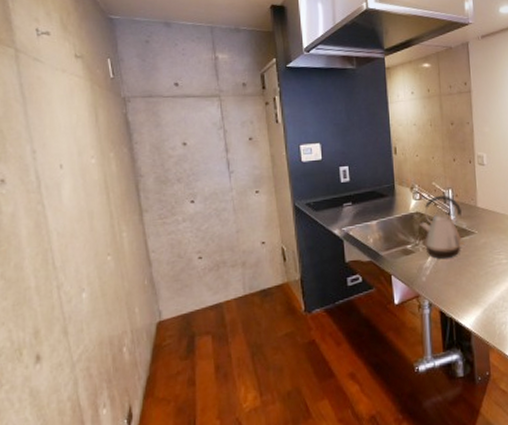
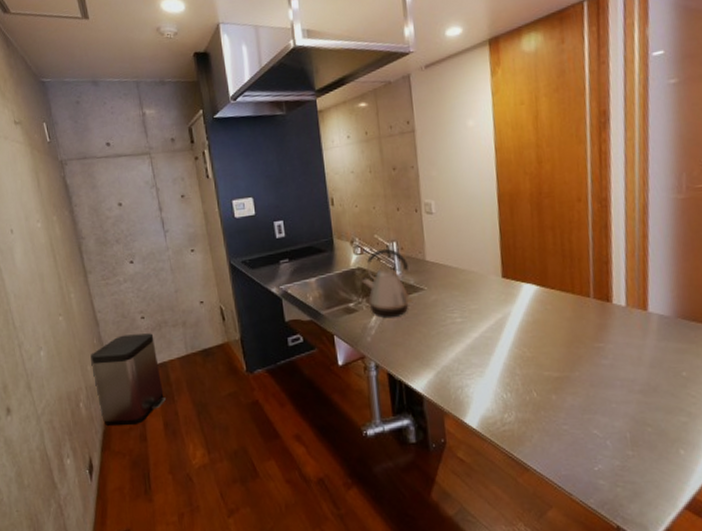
pedal bin: none [140,273,220,371] -> present [91,333,167,426]

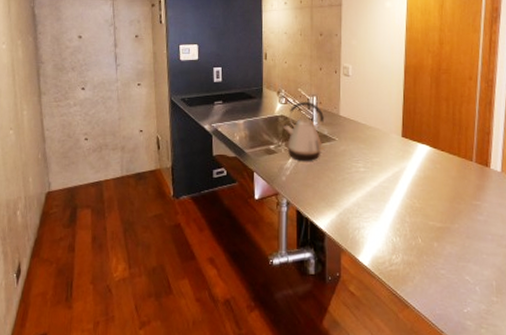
pedal bin: present [91,333,167,426] -> none [33,153,98,235]

